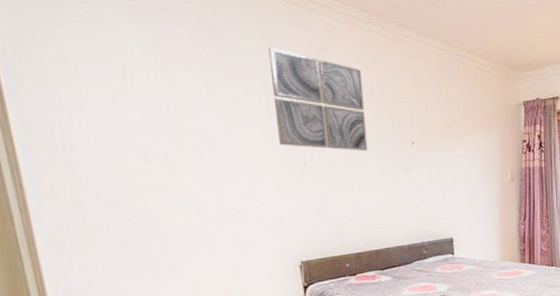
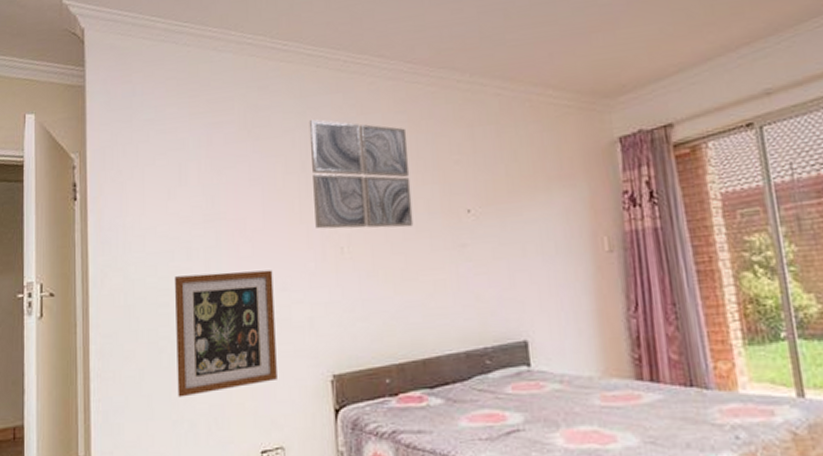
wall art: none [130,176,250,281] -> present [174,270,277,398]

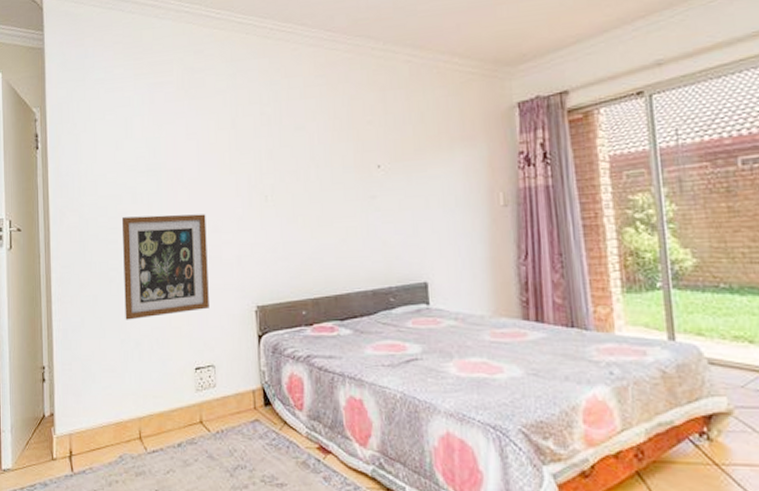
wall art: present [309,119,414,229] -> none [238,81,330,180]

